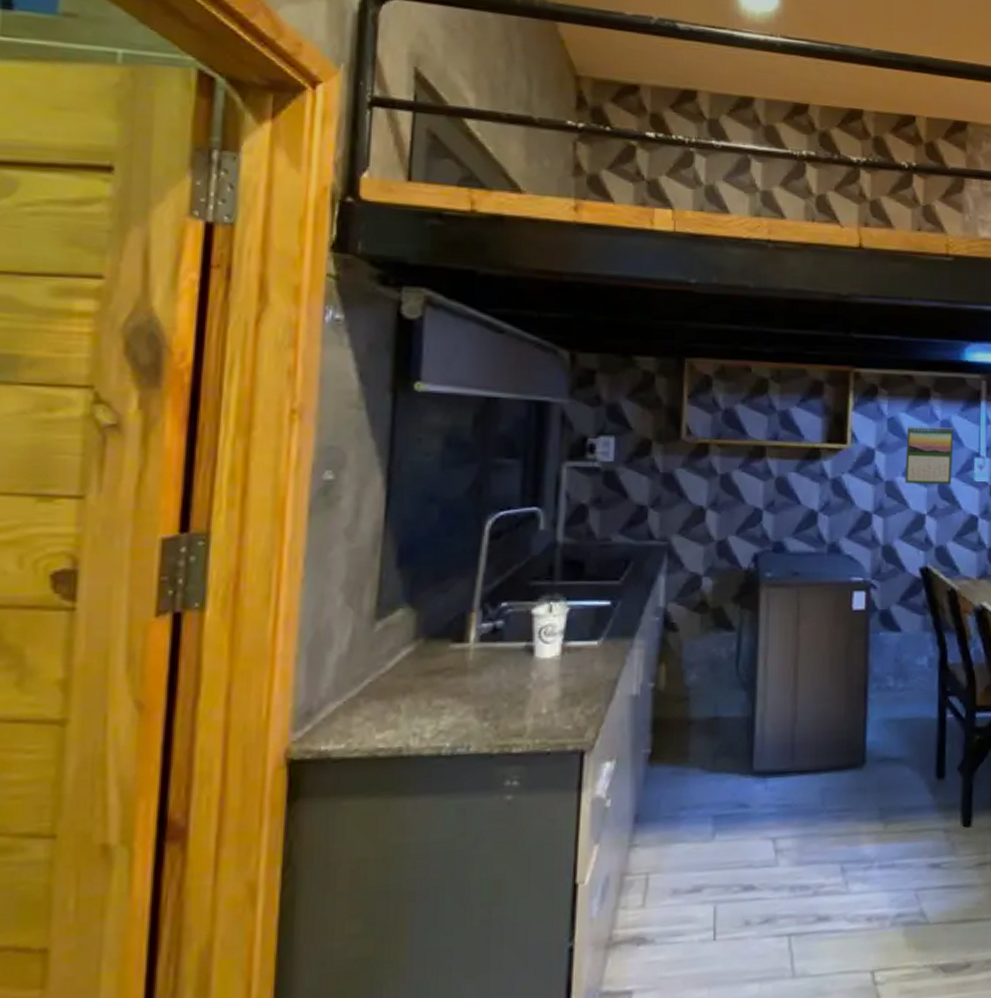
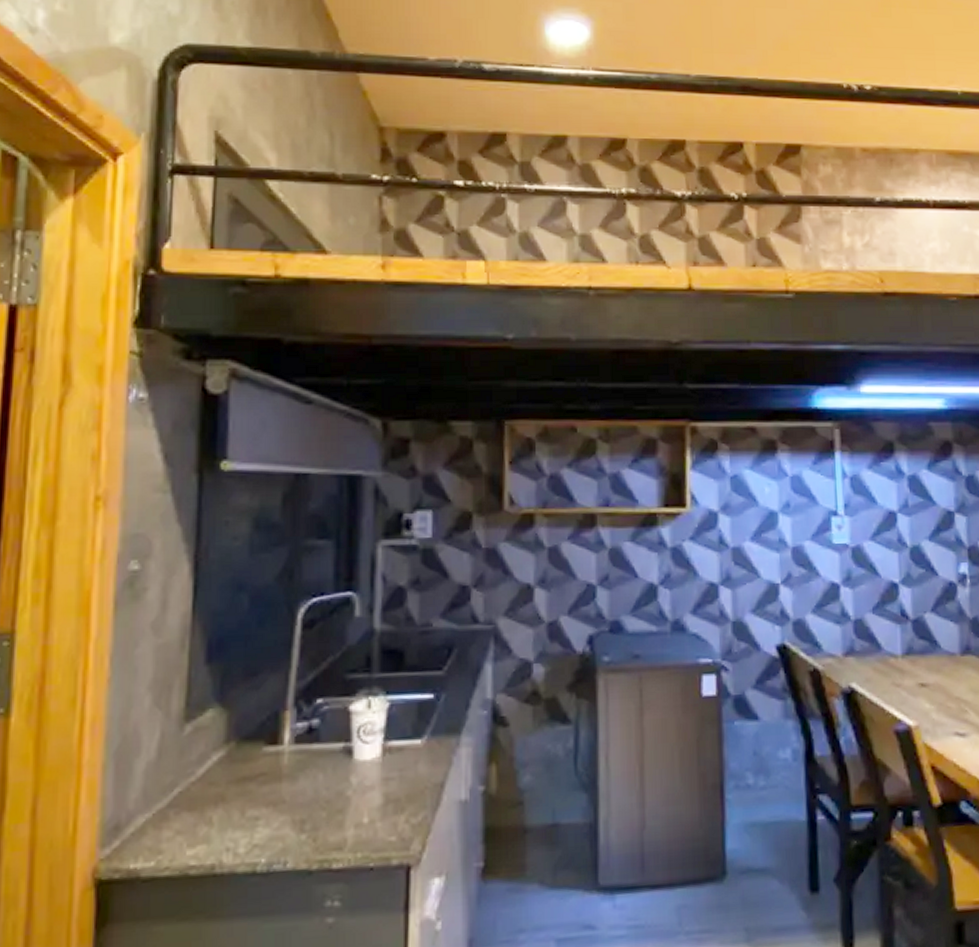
calendar: present [905,426,954,485] -> none [752,483,807,550]

